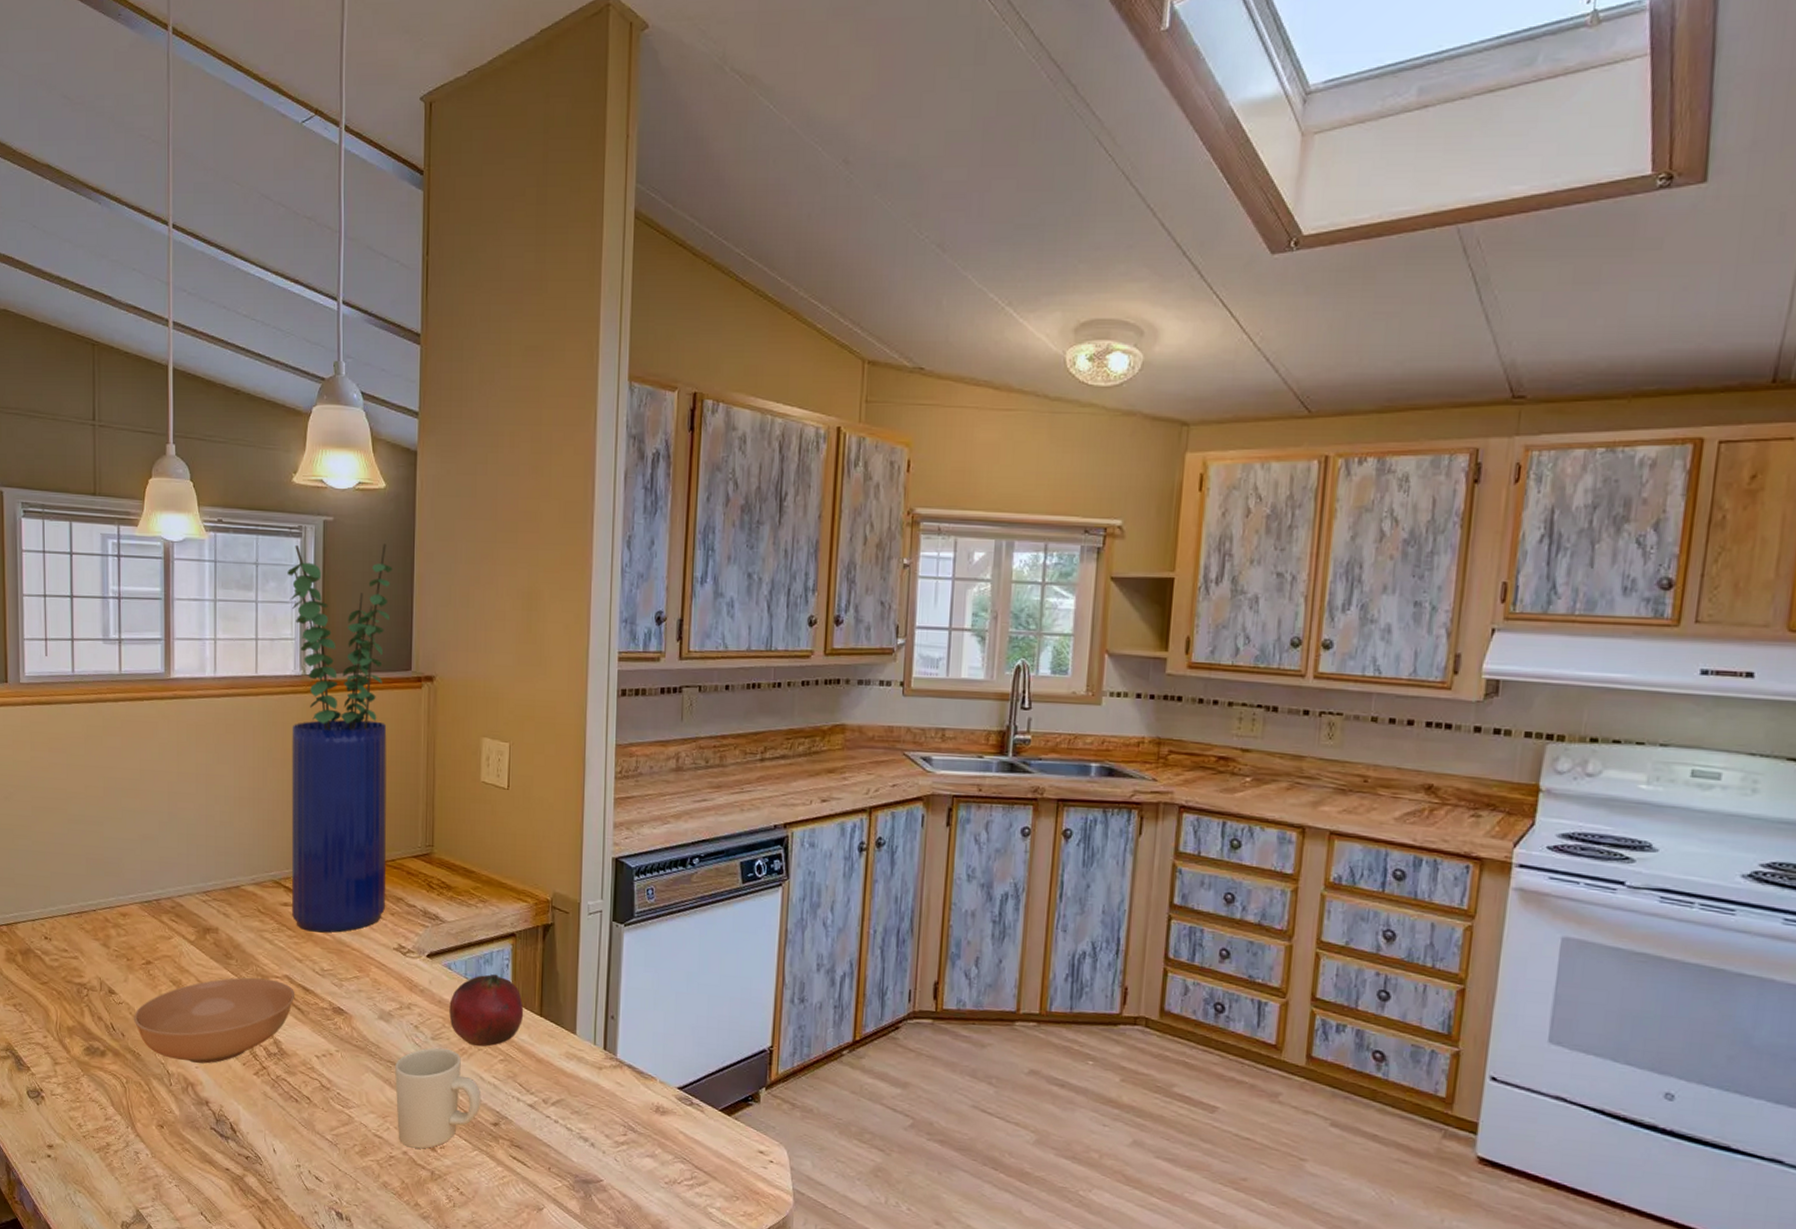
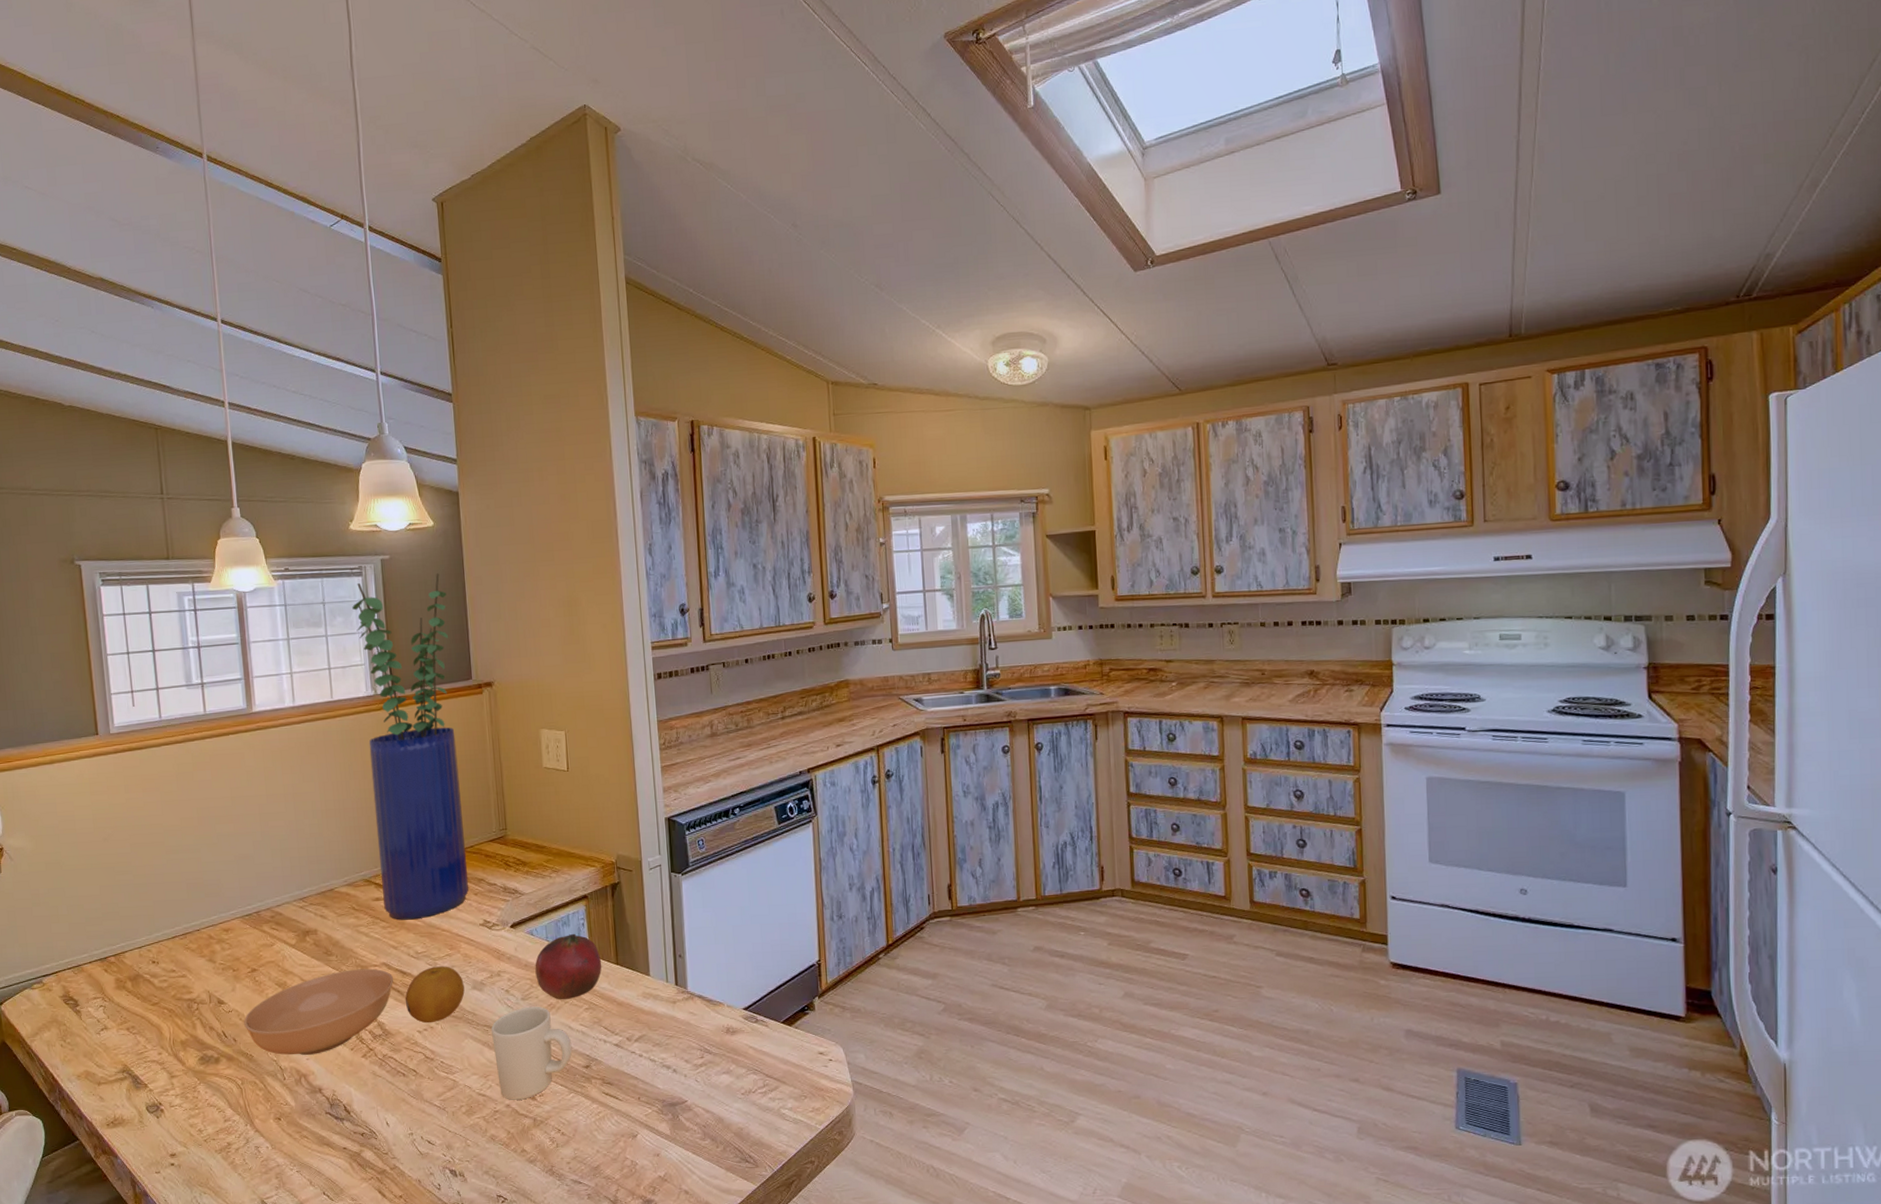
fruit: none [305,987,370,1049] -> present [405,966,465,1024]

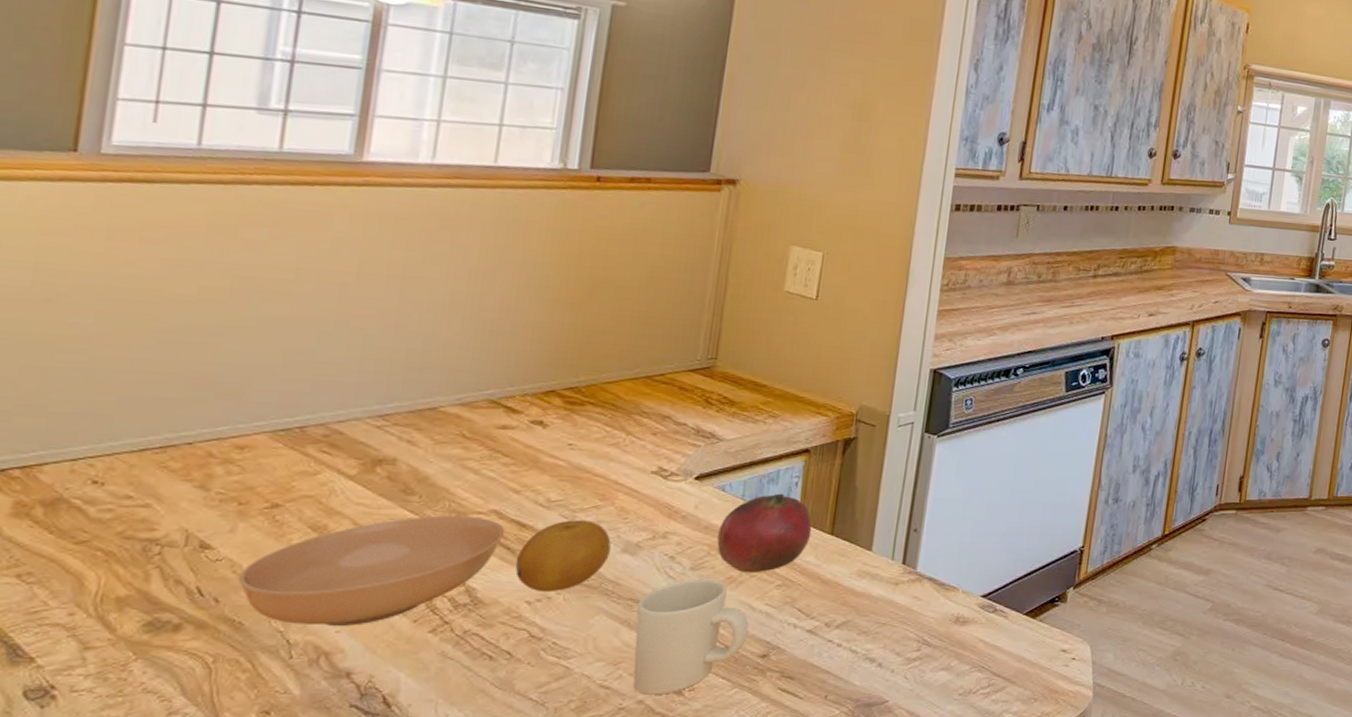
vase: present [352,573,470,920] -> none [512,26,698,458]

